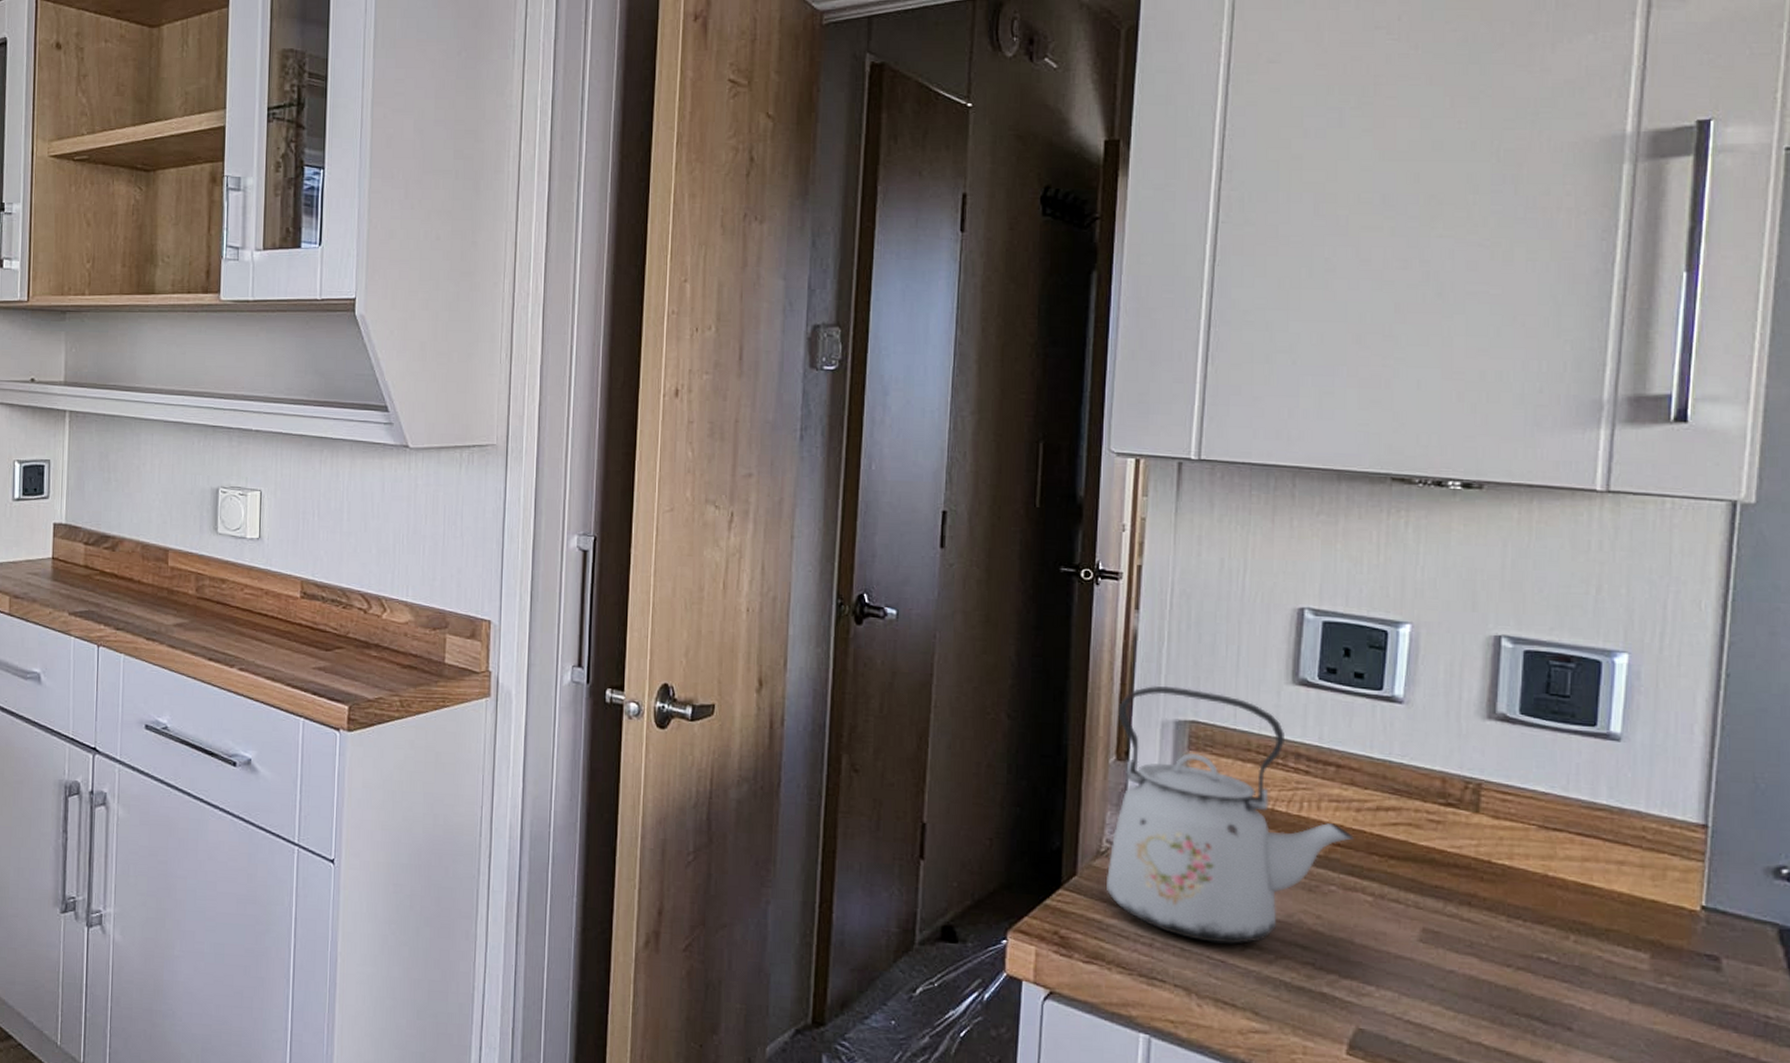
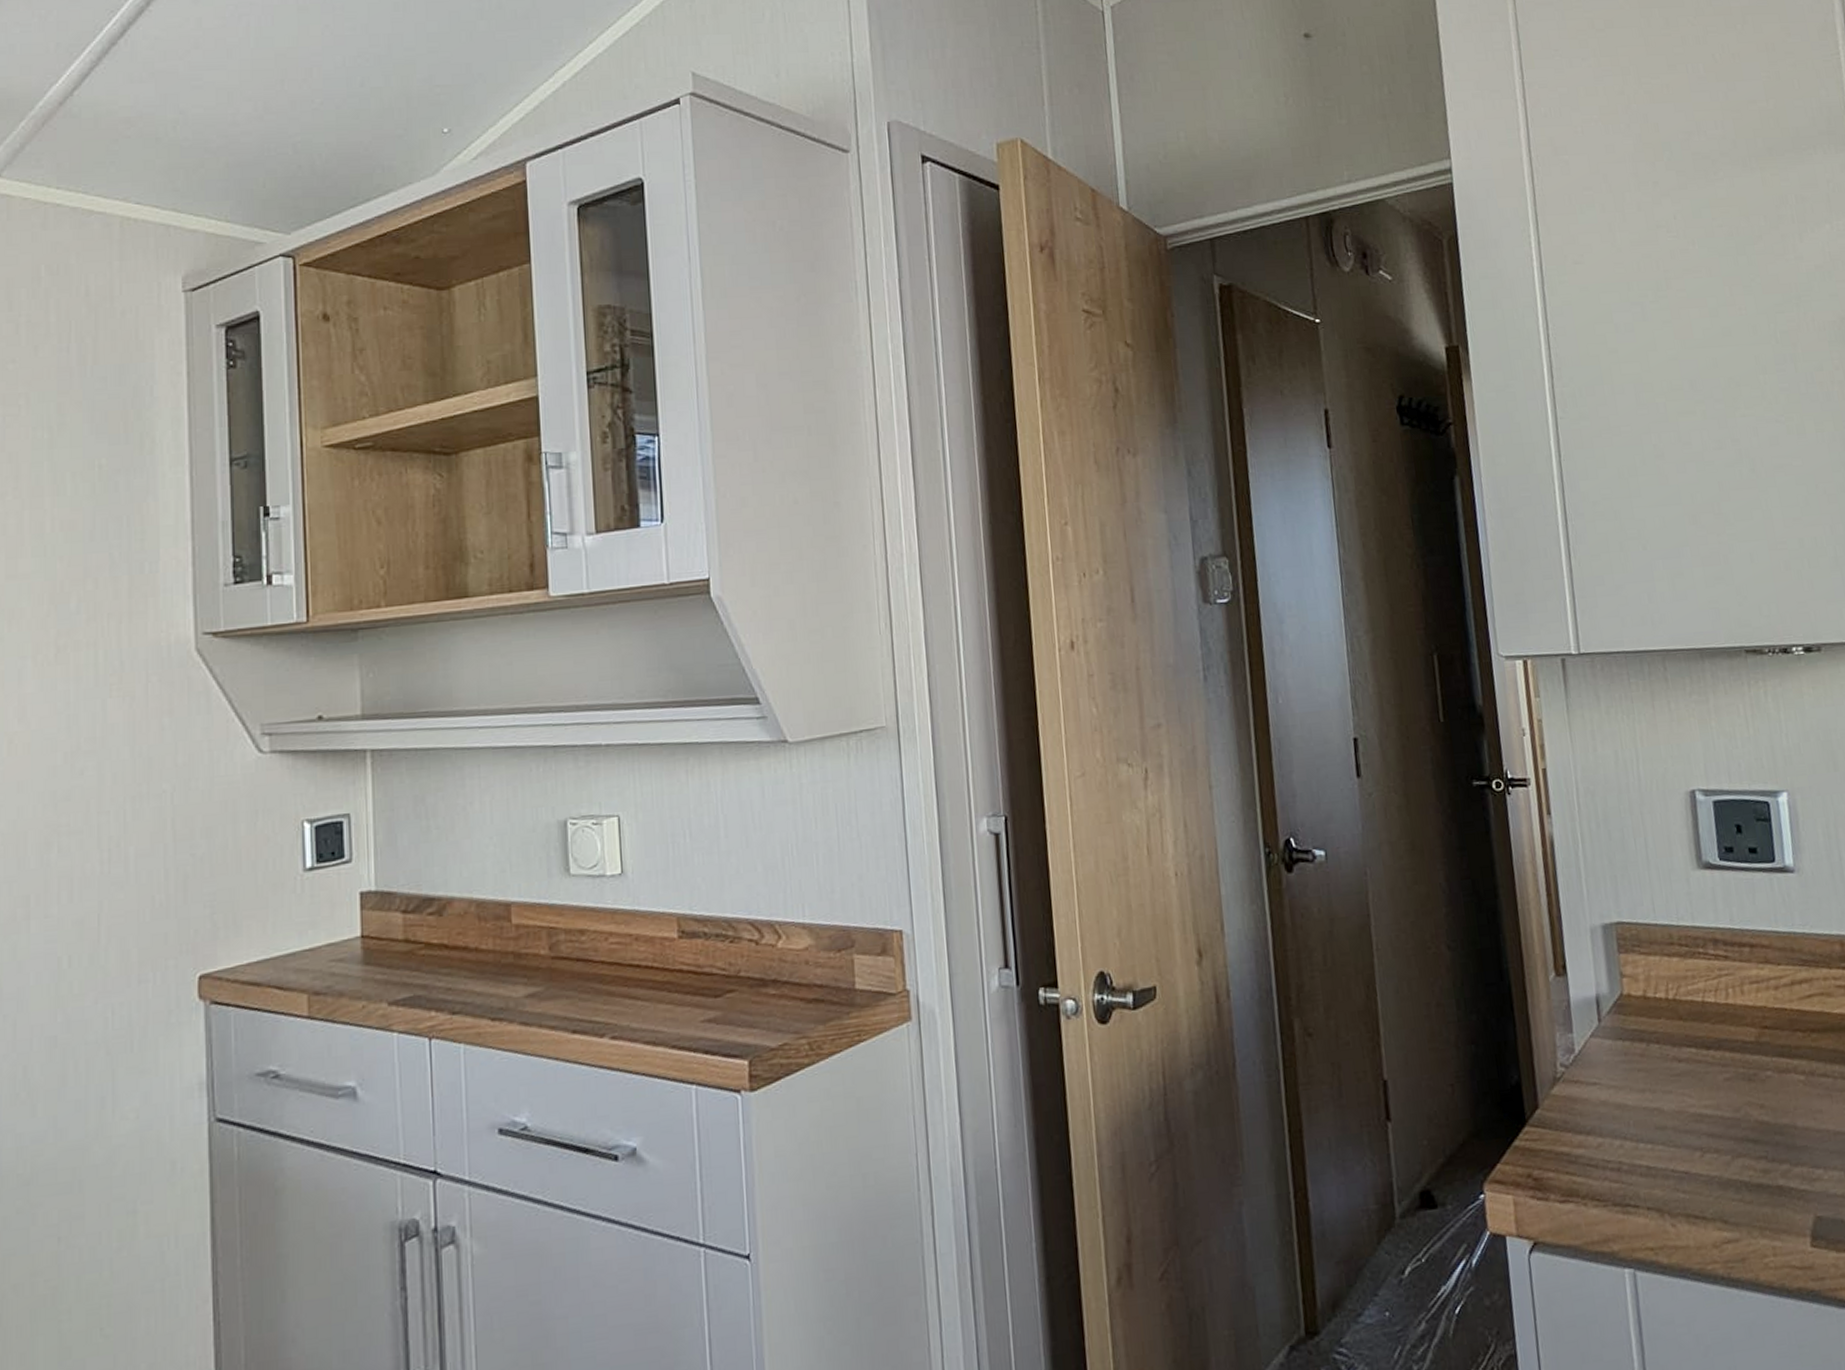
kettle: present [1107,685,1354,944] -> none [1549,888,1778,1155]

